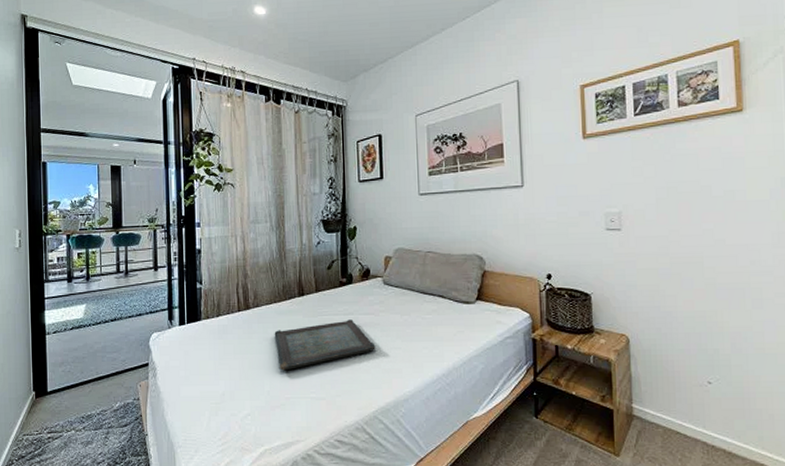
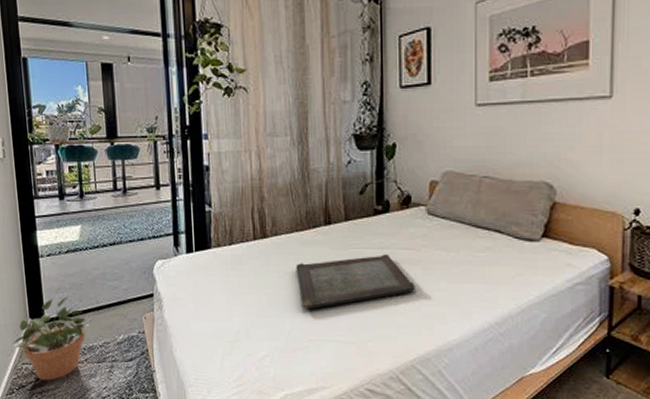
potted plant: none [15,368,88,449] -> present [12,295,89,380]

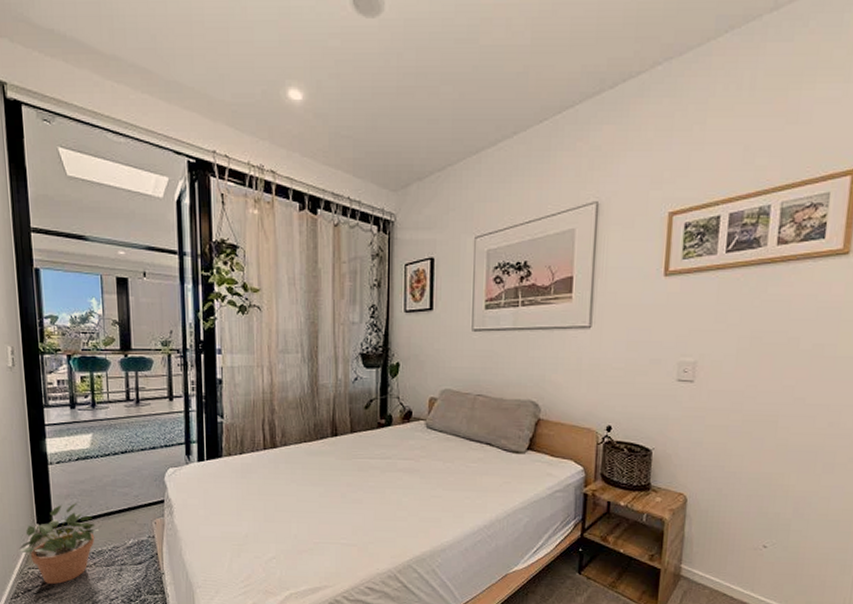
serving tray: present [296,254,415,310] -> none [303,464,414,515]

